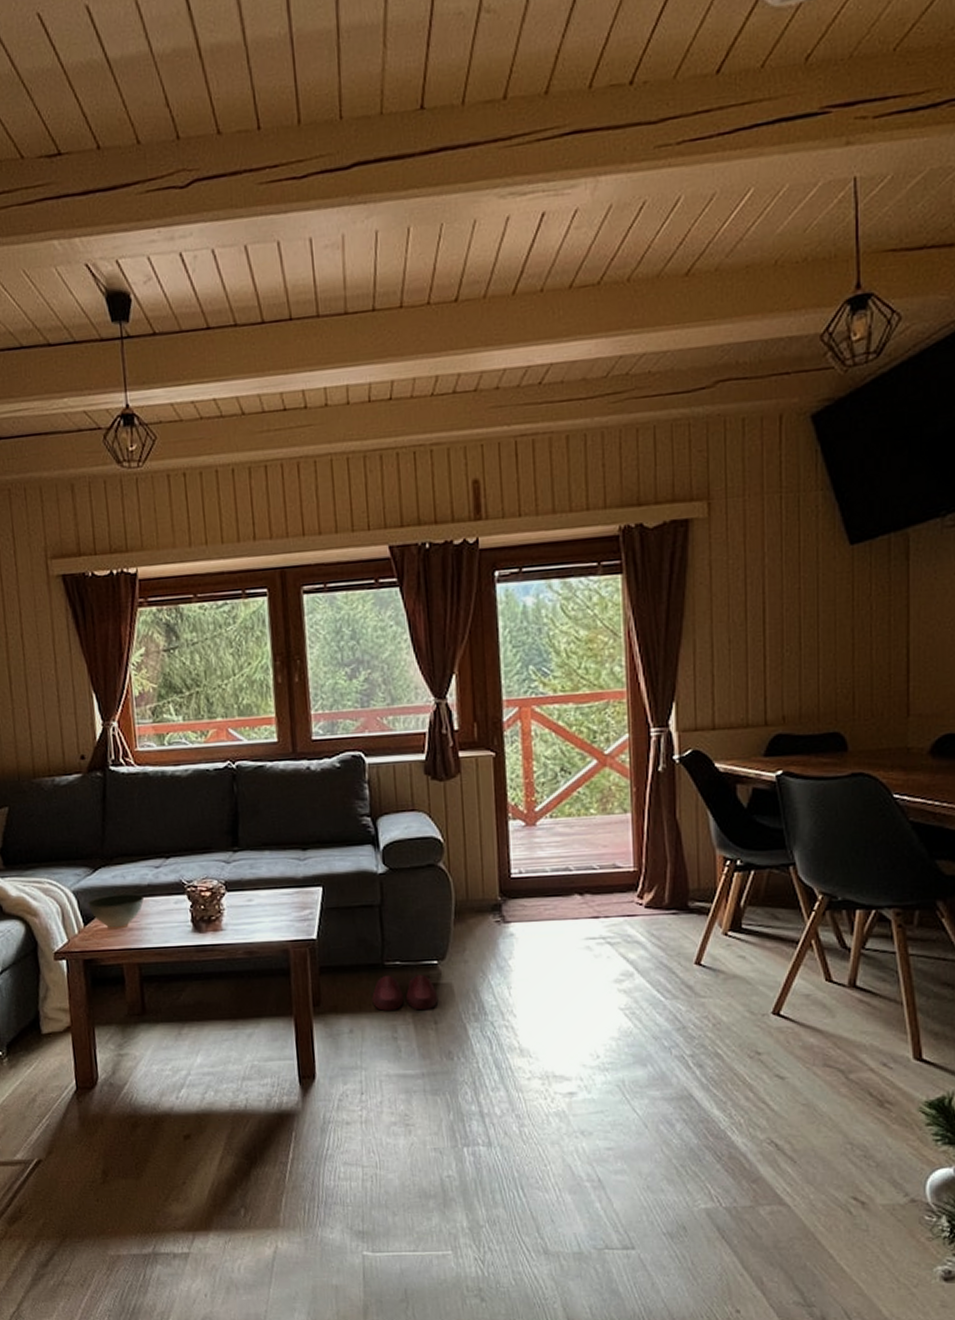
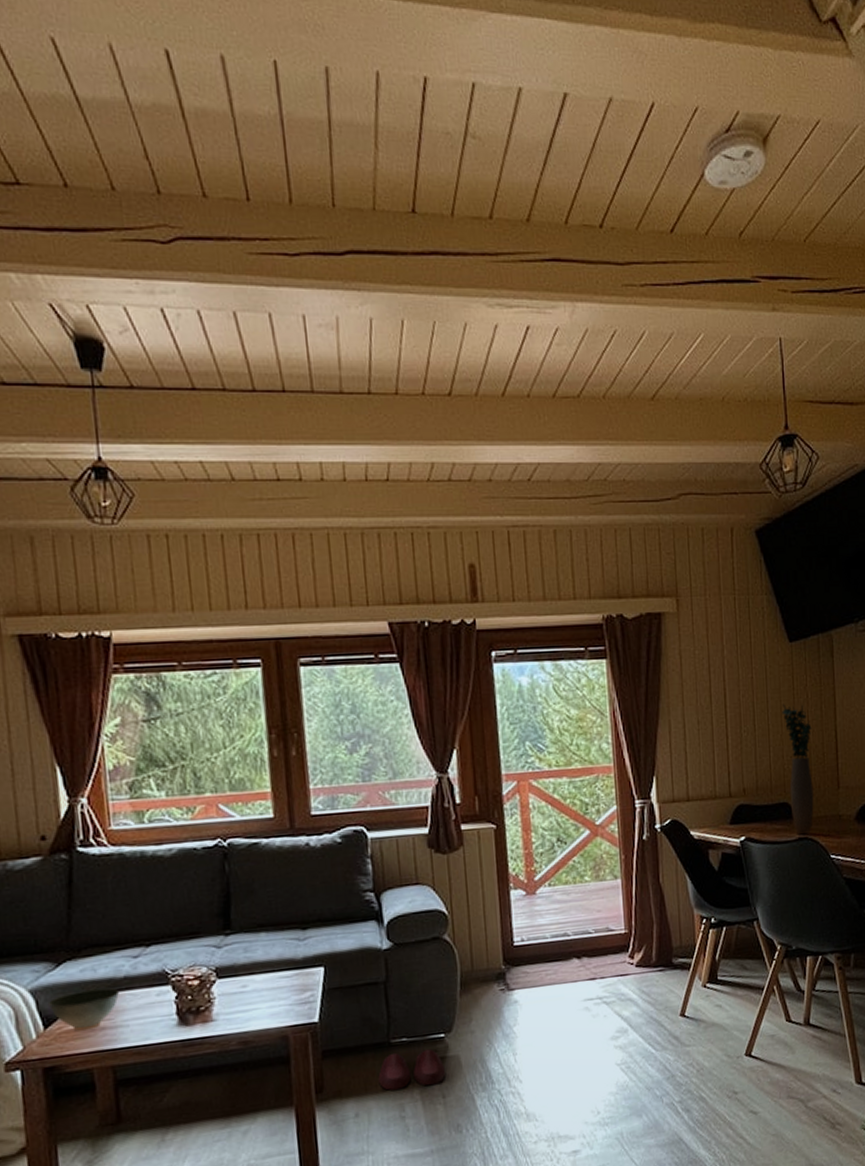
vase: none [836,617,875,770] -> present [782,704,814,835]

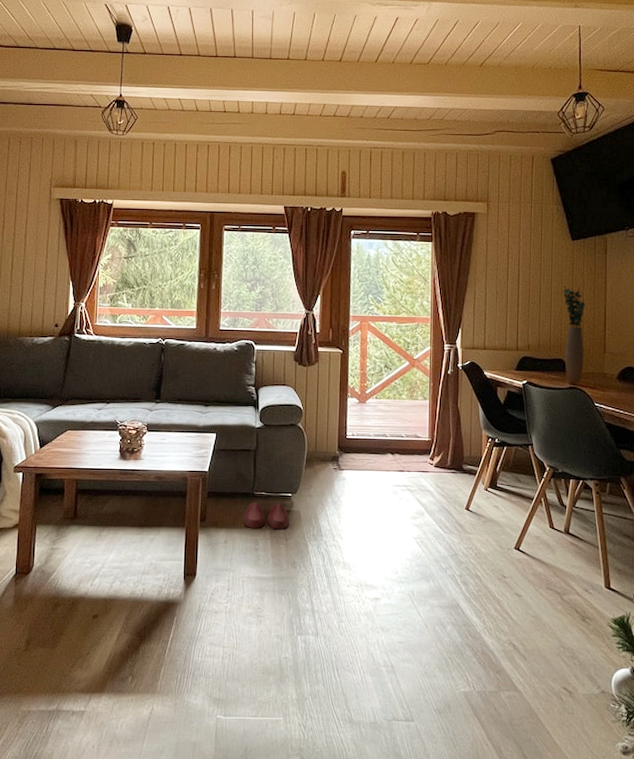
bowl: present [49,988,119,1031] -> none [45,427,86,453]

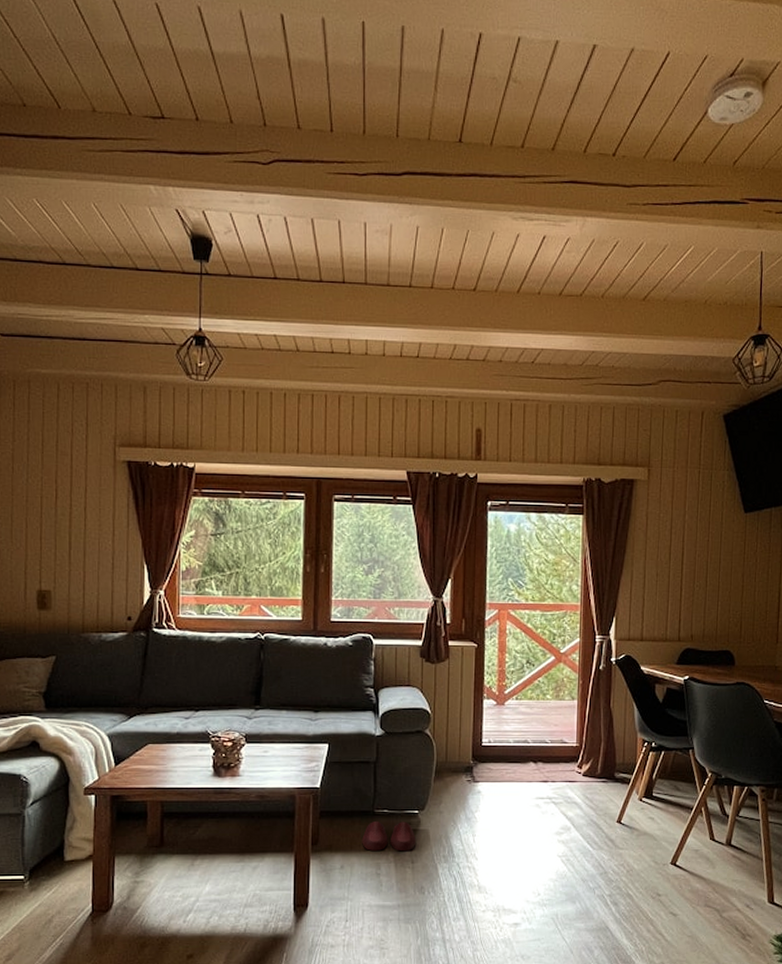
vase: present [562,285,586,385] -> none [732,565,758,680]

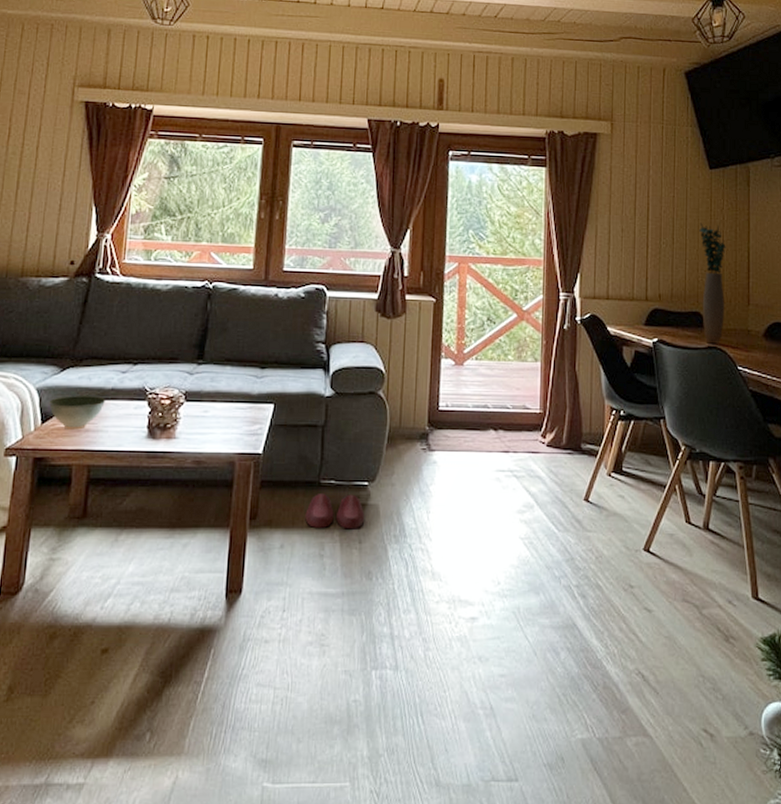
bowl: none [121,740,172,770] -> present [49,396,105,430]
vase: none [732,565,758,680] -> present [699,223,726,344]

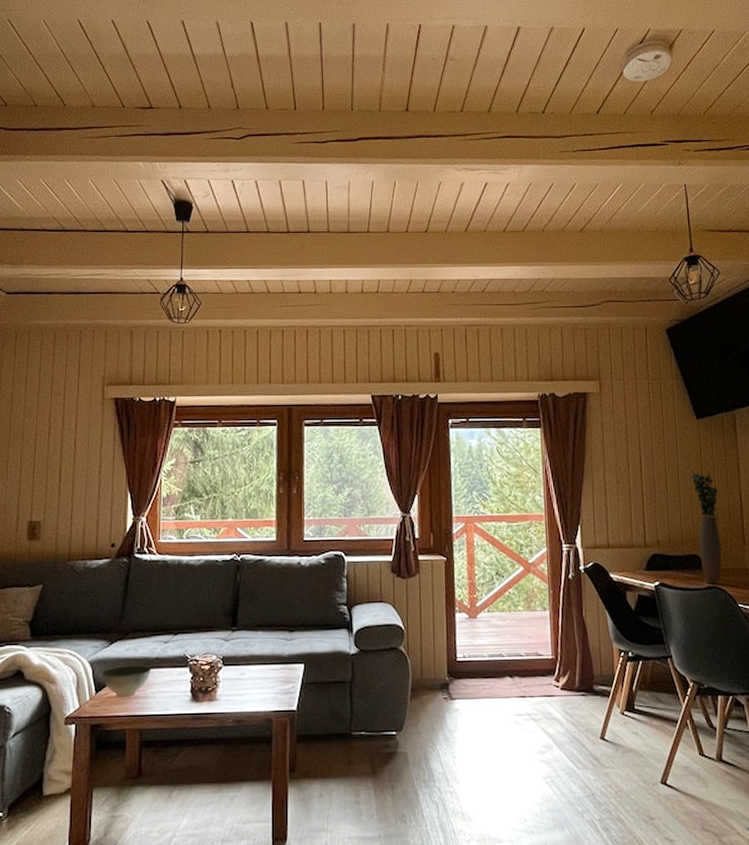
slippers: present [305,494,365,530] -> none [340,744,396,777]

